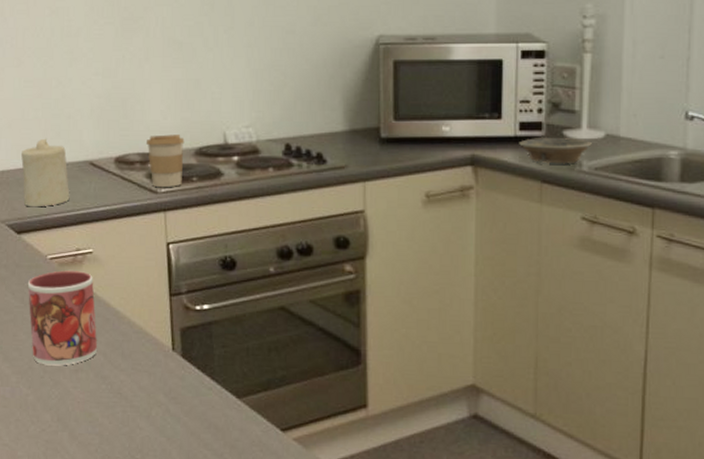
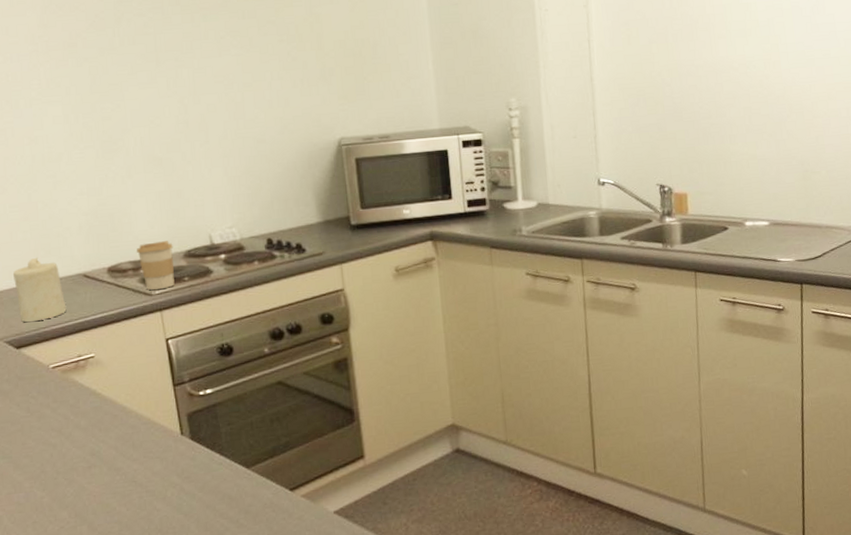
mug: present [27,270,97,366] -> none [32,375,108,467]
bowl: present [519,137,592,164] -> none [468,209,528,233]

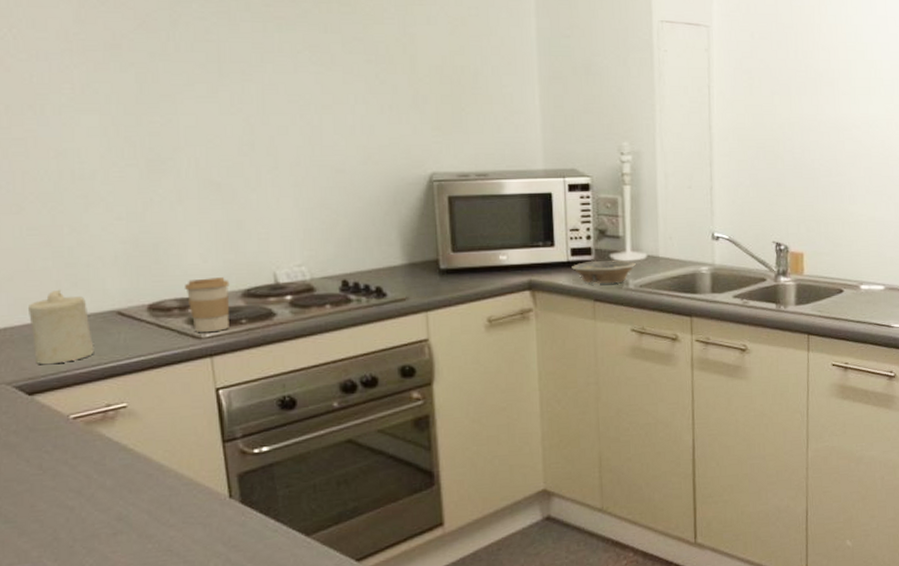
bowl: none [468,209,528,233] -> present [572,260,636,285]

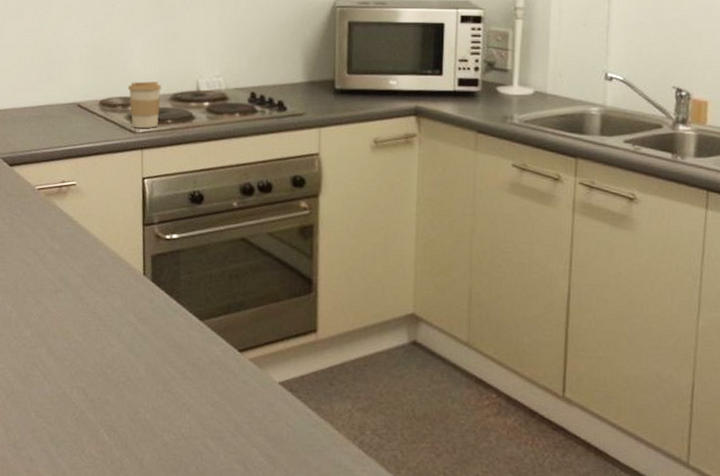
candle: present [29,289,94,365] -> none [17,82,59,143]
bowl: present [572,260,636,285] -> none [457,92,522,117]

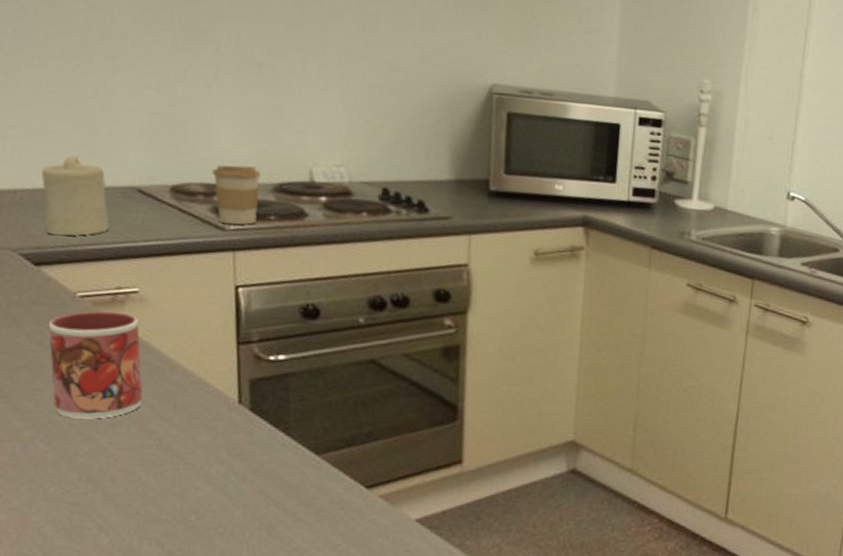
mug: none [16,200,77,287] -> present [48,311,142,419]
candle: none [17,82,59,143] -> present [42,155,109,236]

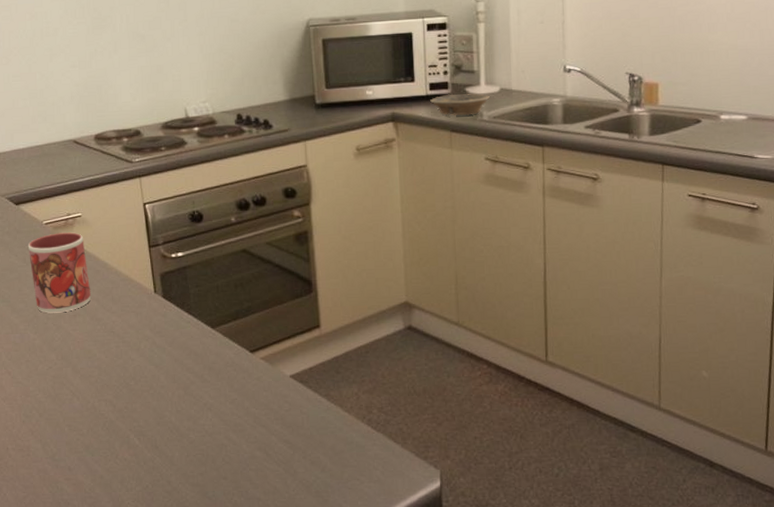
candle: present [42,155,109,236] -> none [15,123,59,182]
coffee cup: present [213,165,261,225] -> none [120,112,153,158]
bowl: none [631,204,701,232] -> present [430,94,490,117]

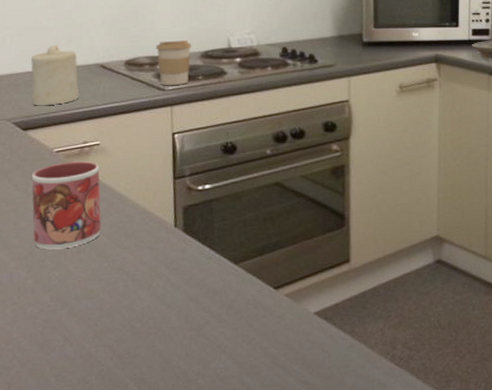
candle: none [15,123,59,182] -> present [31,44,79,106]
coffee cup: none [120,112,153,158] -> present [156,40,192,86]

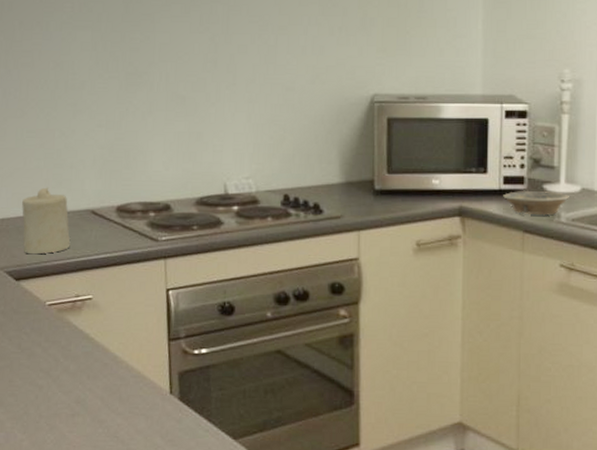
mug: present [31,161,101,250] -> none [25,316,95,411]
coffee cup: present [156,40,192,86] -> none [148,185,186,236]

